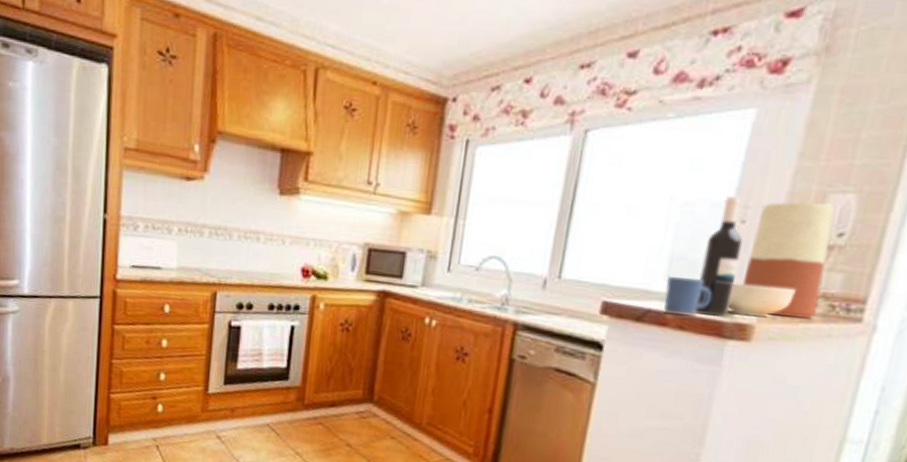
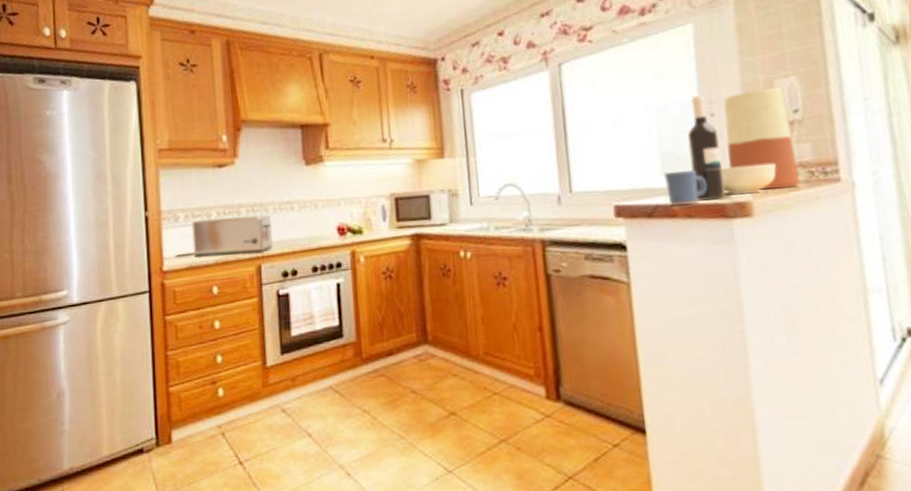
toaster: none [149,233,234,280] -> present [192,214,273,258]

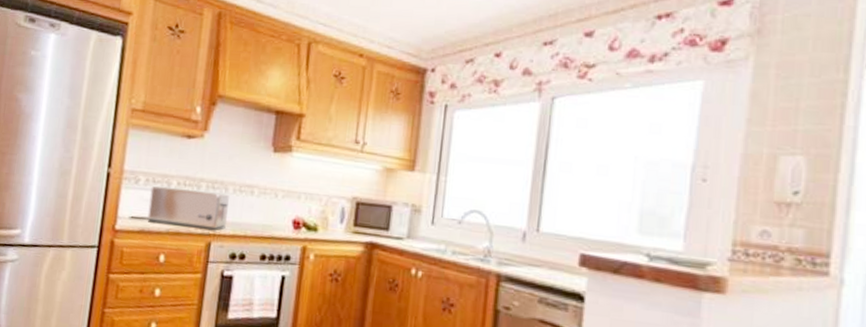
mug: present [663,170,708,206] -> none [638,229,684,269]
wine bottle: present [687,94,726,201] -> none [668,156,707,269]
bowl: present [720,163,777,194] -> none [699,237,763,271]
vase: present [723,88,800,190] -> none [710,162,788,272]

